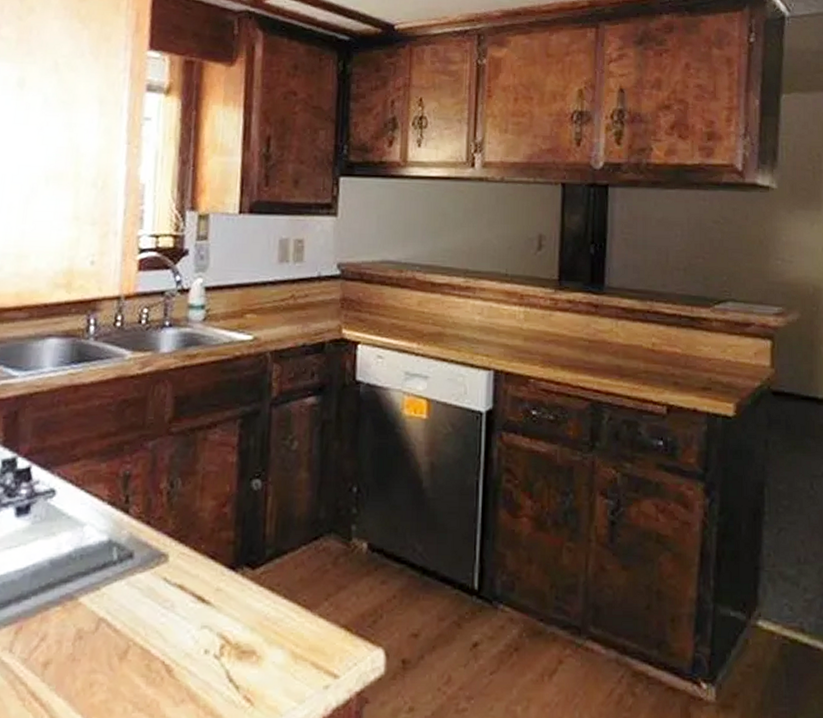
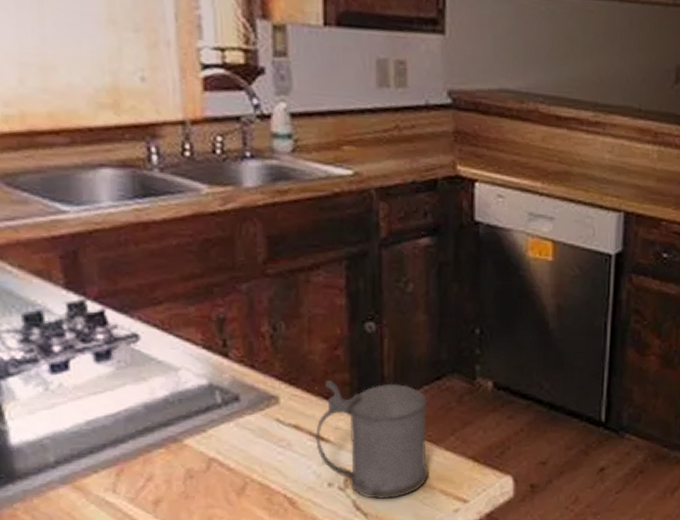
beer stein: none [196,538,305,671] -> present [315,380,428,500]

